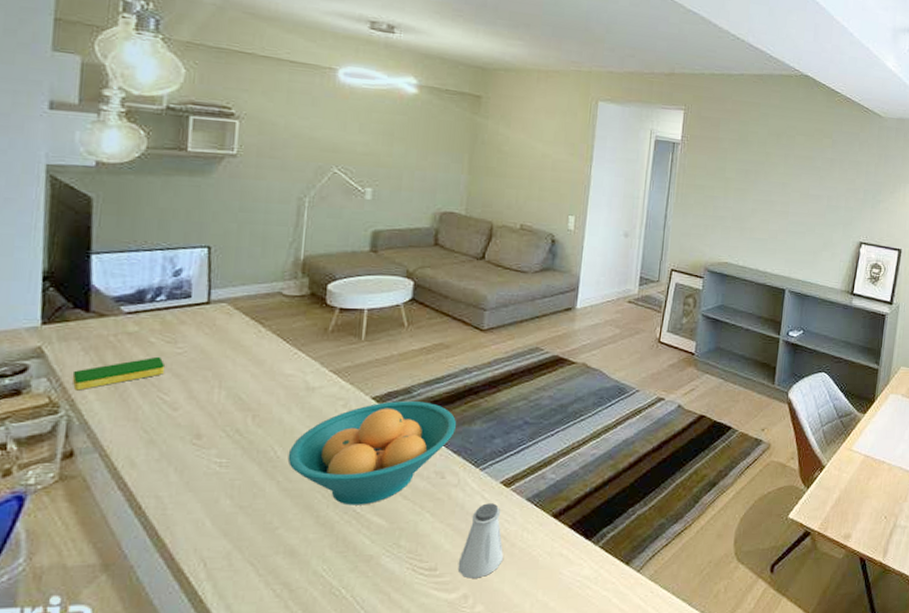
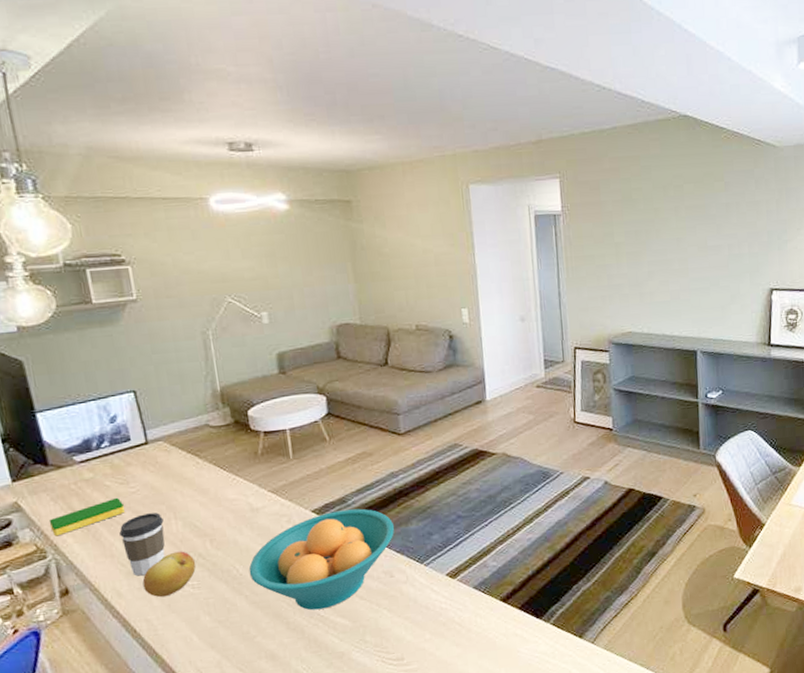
coffee cup: none [151,378,206,446] -> present [119,513,165,576]
fruit: none [163,424,231,473] -> present [142,551,196,598]
saltshaker: present [457,503,504,579] -> none [422,594,462,664]

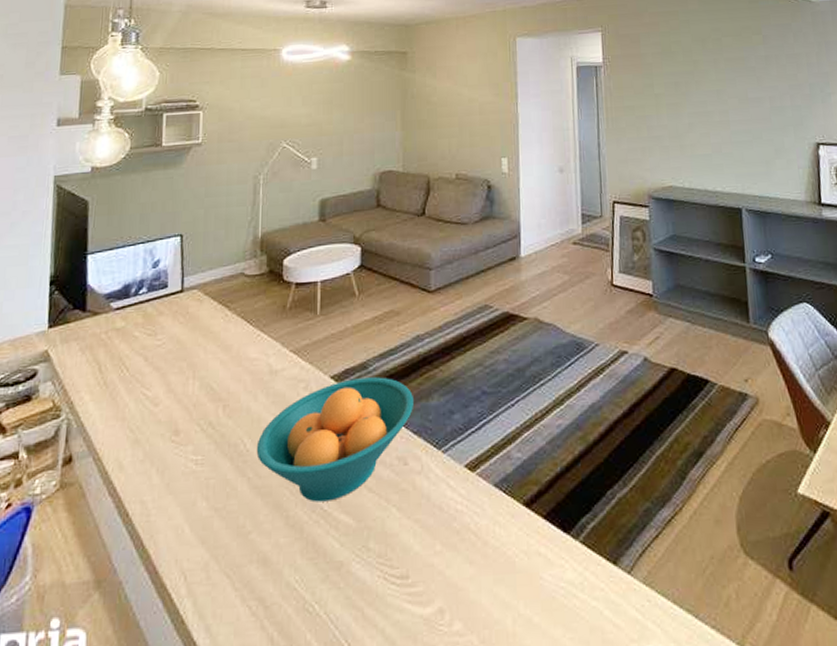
dish sponge: present [48,497,125,537] -> none [71,350,147,392]
coffee cup: present [119,513,165,576] -> none [136,370,182,446]
fruit: present [142,551,196,598] -> none [146,417,205,474]

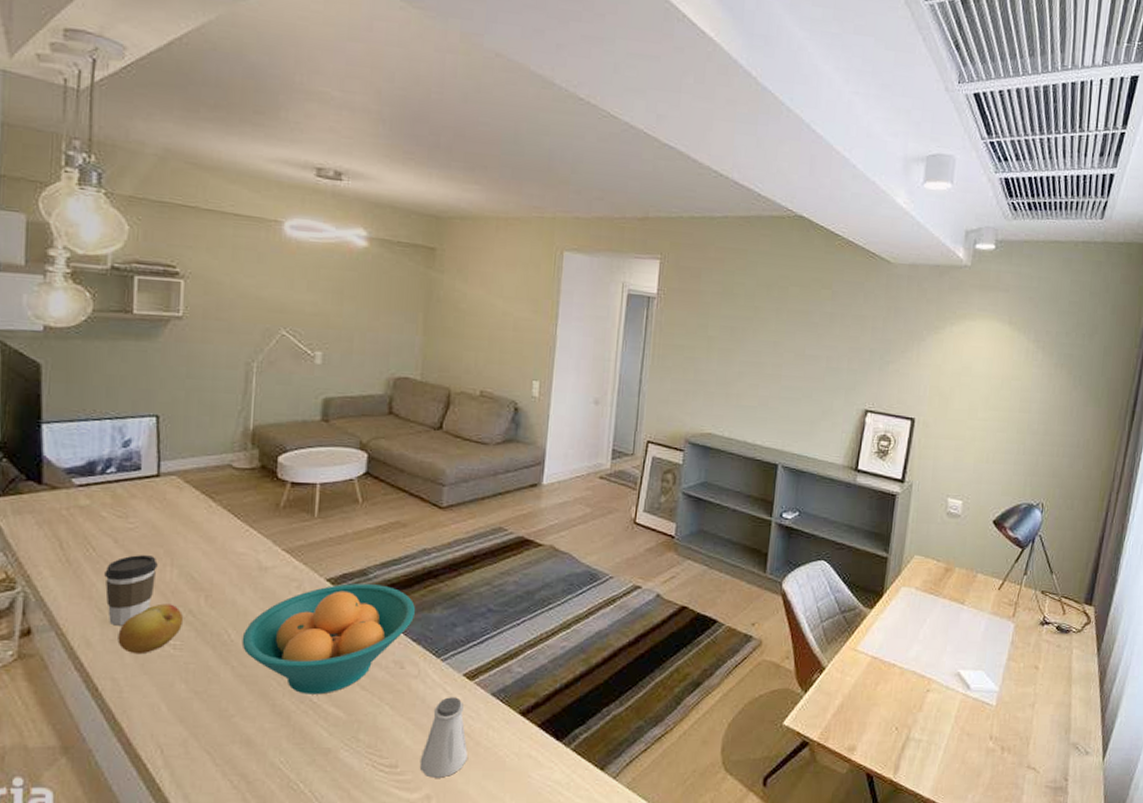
coffee cup: none [136,370,182,446] -> present [104,555,158,626]
fruit: none [146,417,205,474] -> present [118,603,184,655]
saltshaker: none [430,492,476,588] -> present [419,697,468,778]

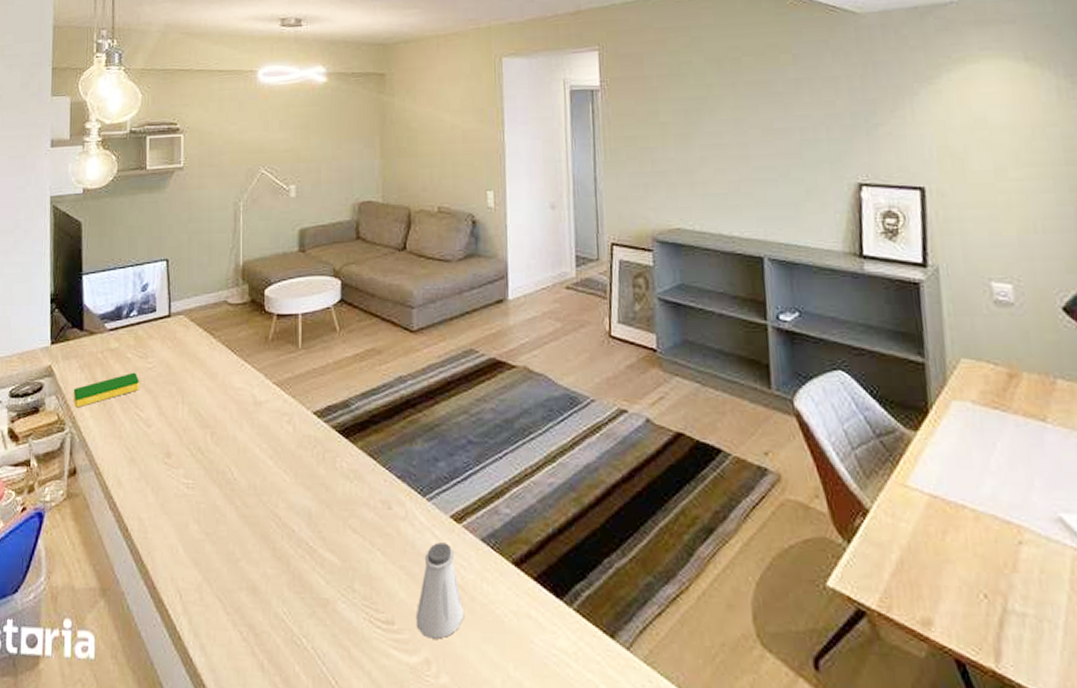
dish sponge: none [27,531,116,566] -> present [73,372,139,408]
coffee cup: present [104,555,158,626] -> none [131,394,172,465]
fruit: present [118,603,184,655] -> none [142,441,194,494]
fruit bowl: present [241,583,416,695] -> none [243,416,398,538]

